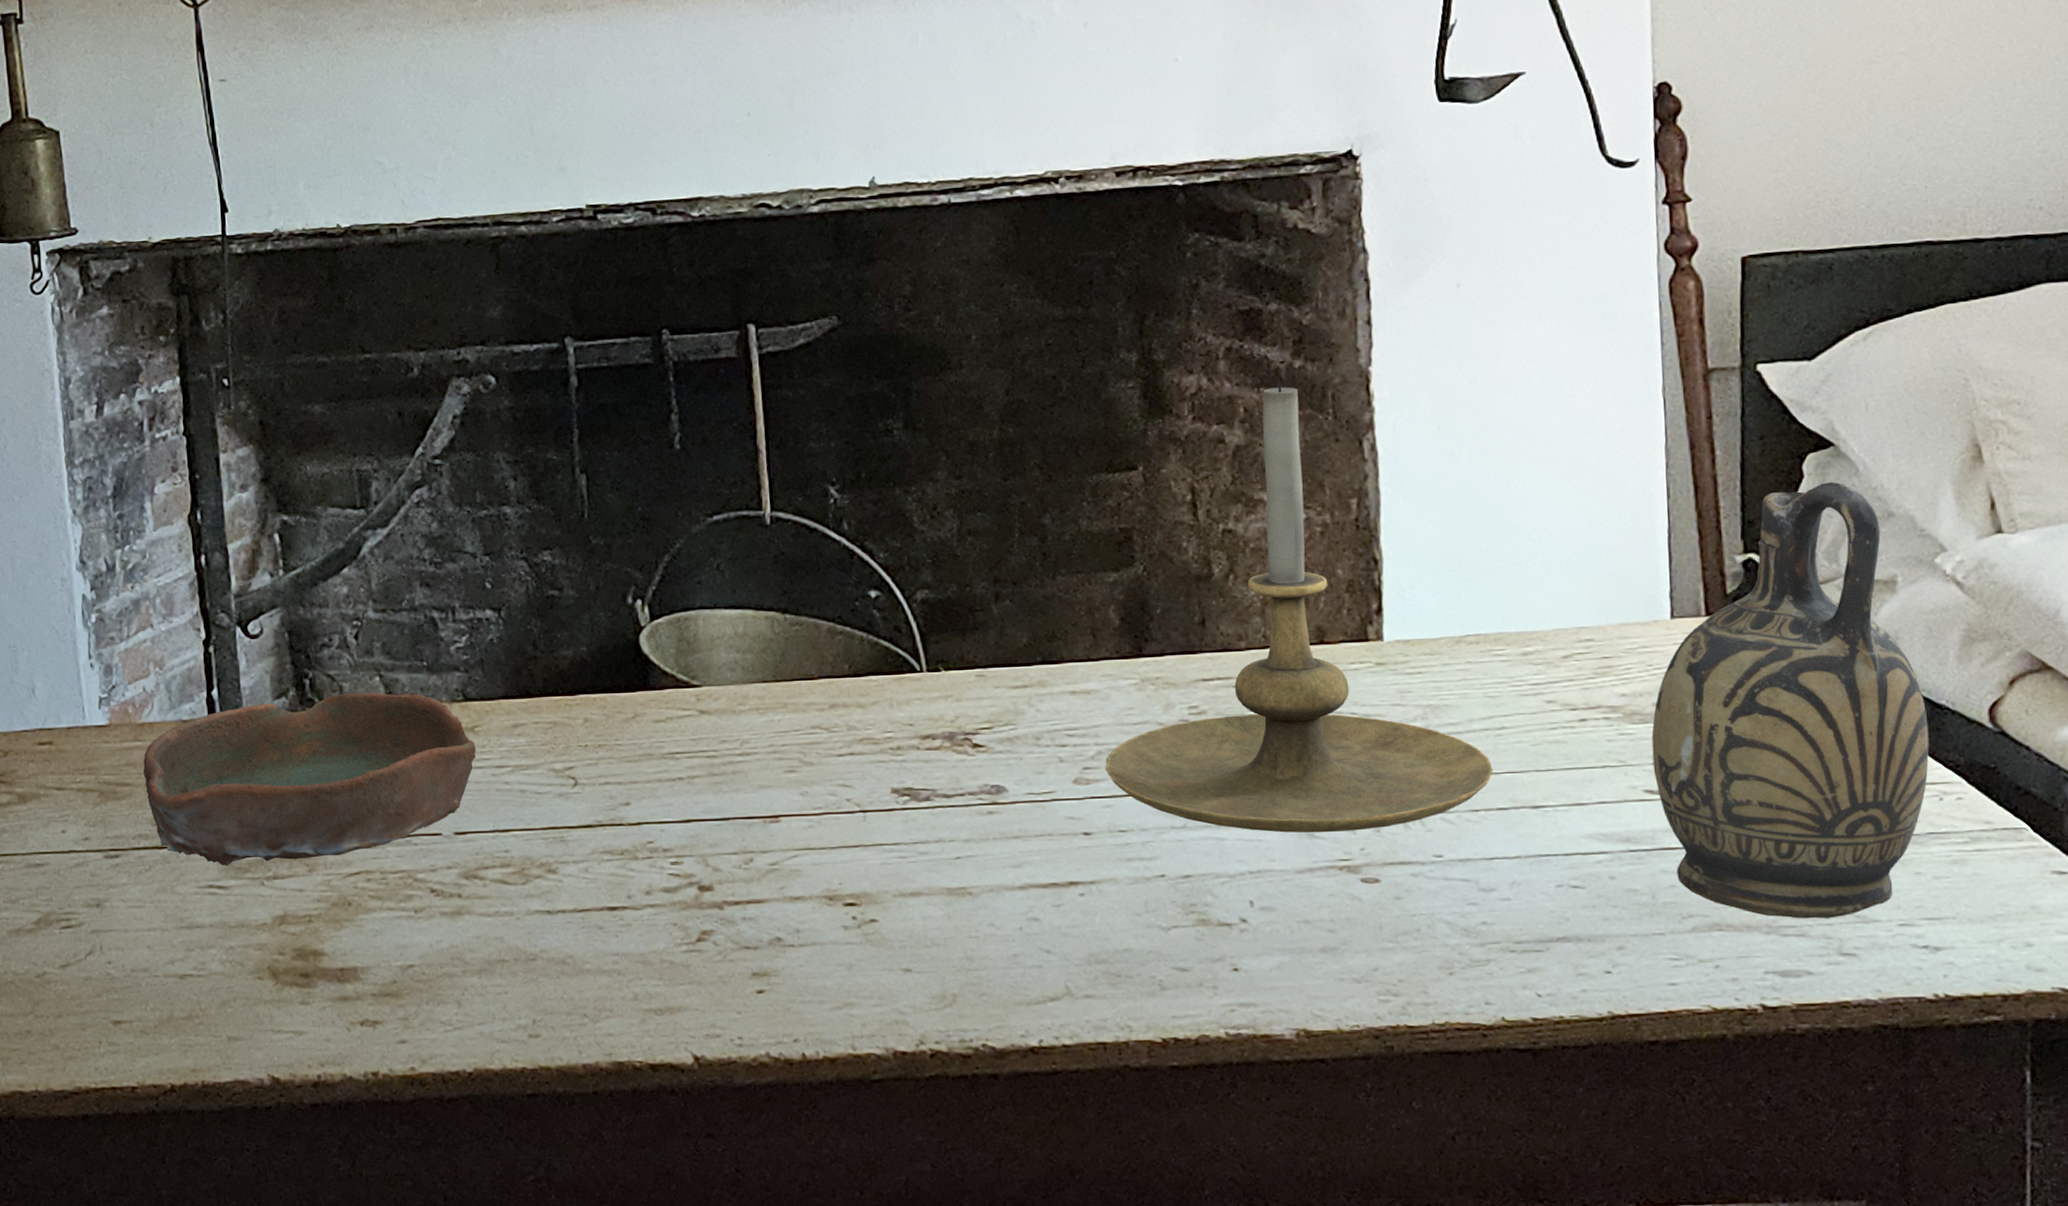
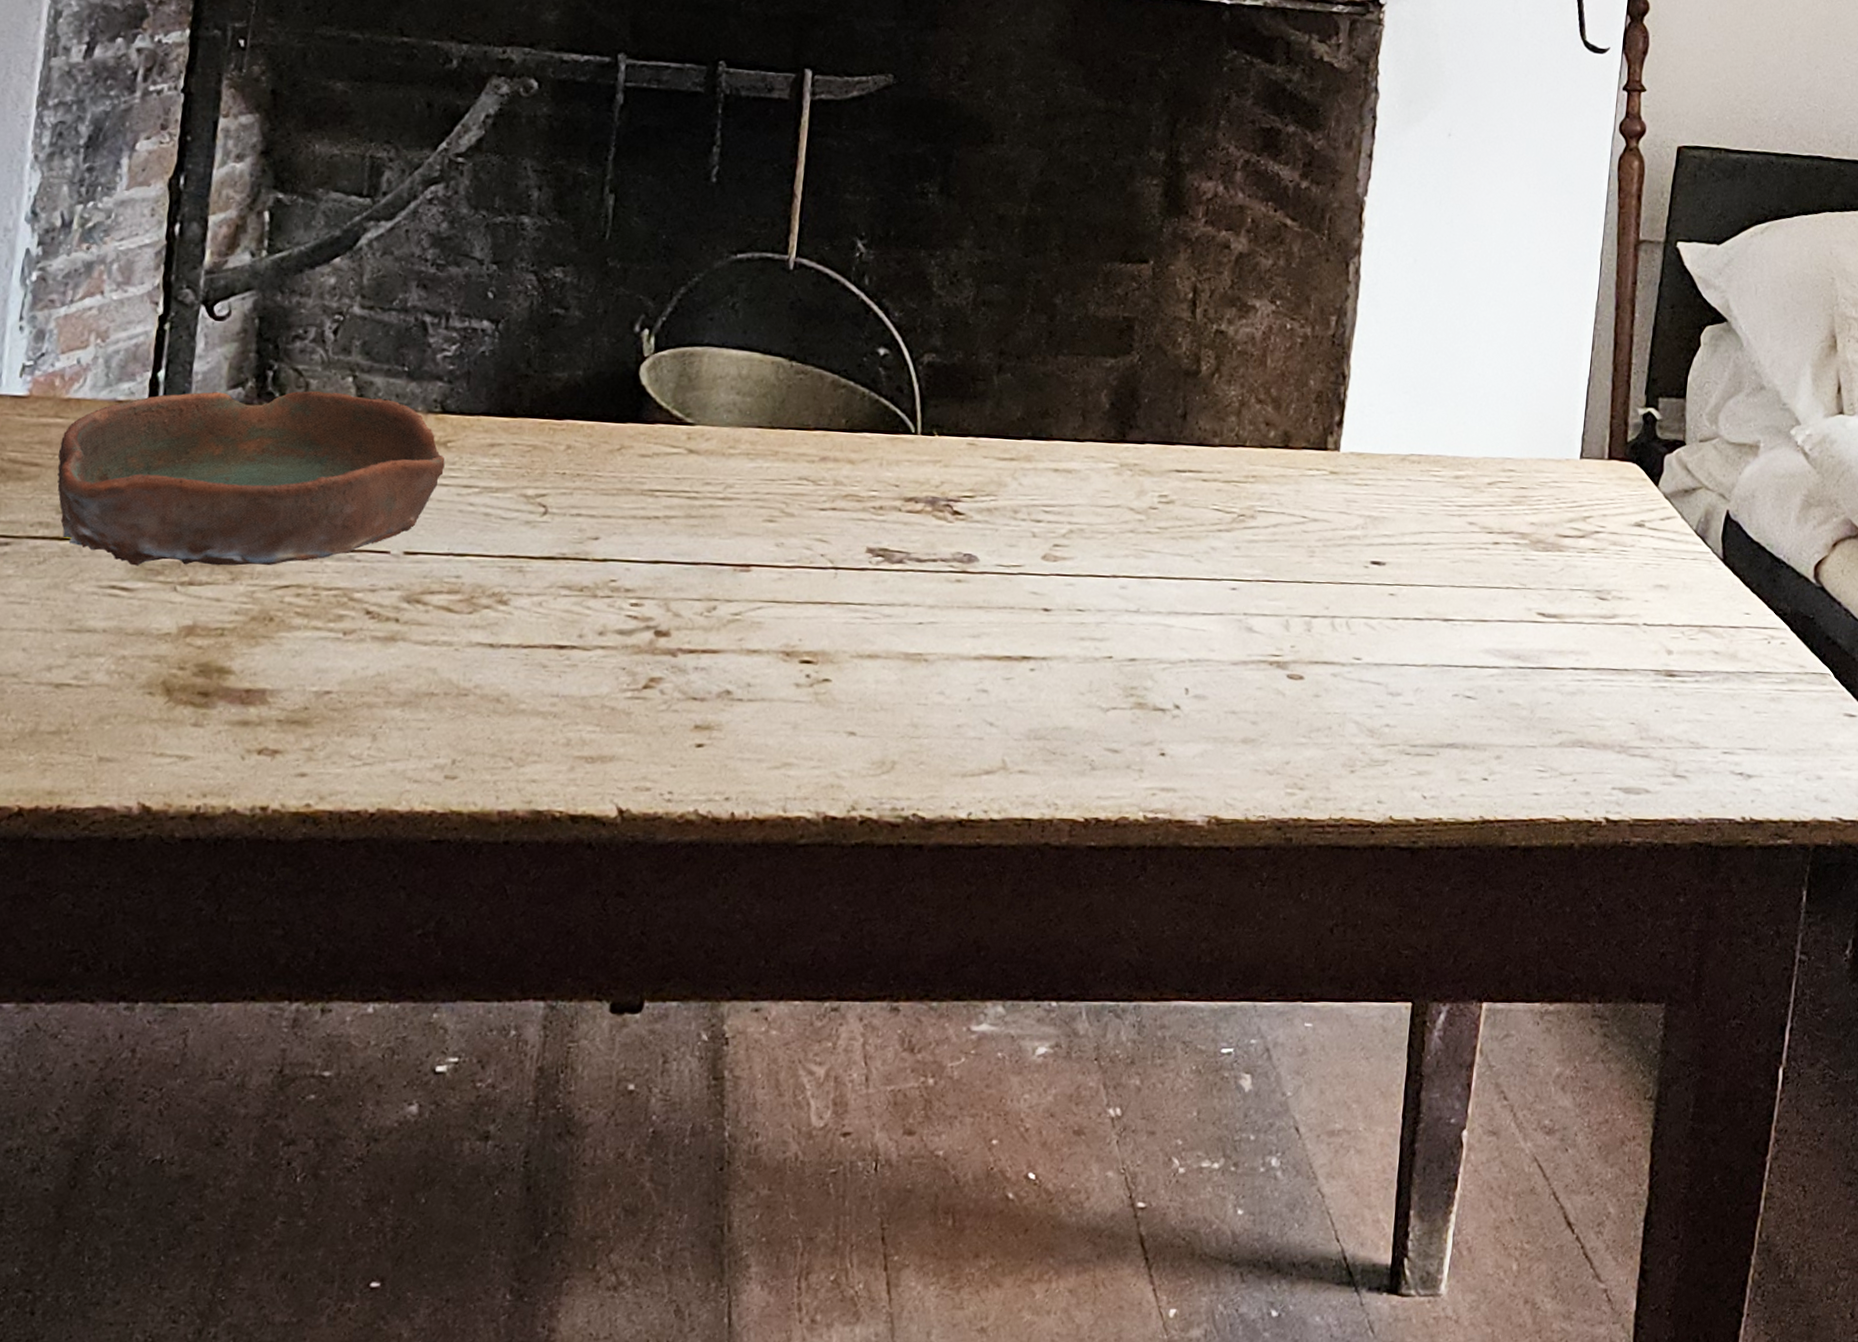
candle holder: present [1105,384,1493,833] -> none [1073,200,1416,629]
ceramic jug: present [1651,481,1929,919] -> none [1547,352,1768,743]

